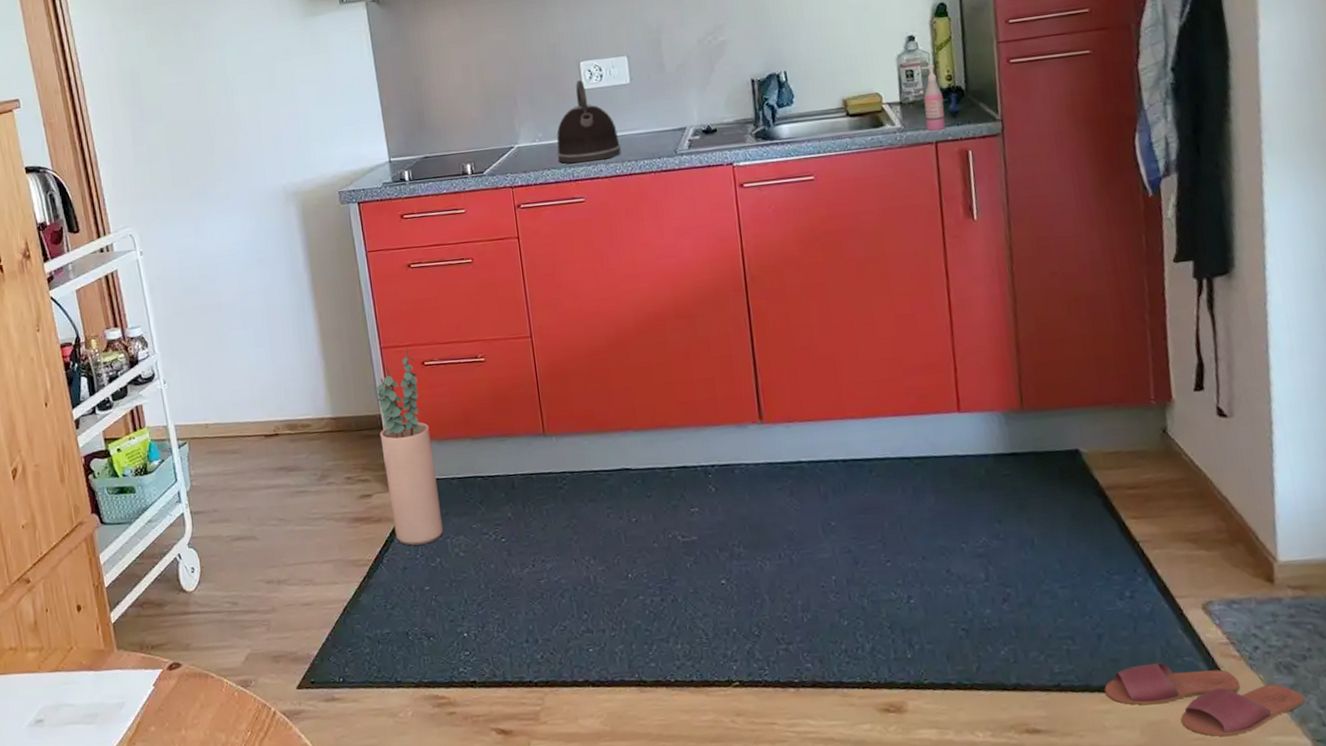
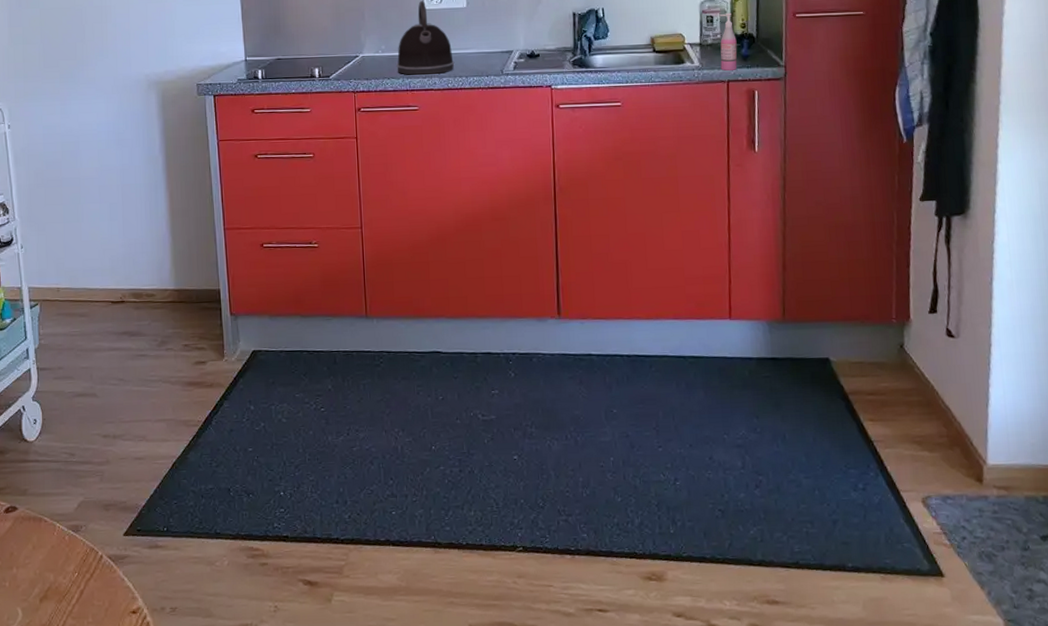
vase: present [376,347,444,546] -> none [217,229,269,410]
slippers: present [1104,663,1305,737] -> none [835,547,1001,613]

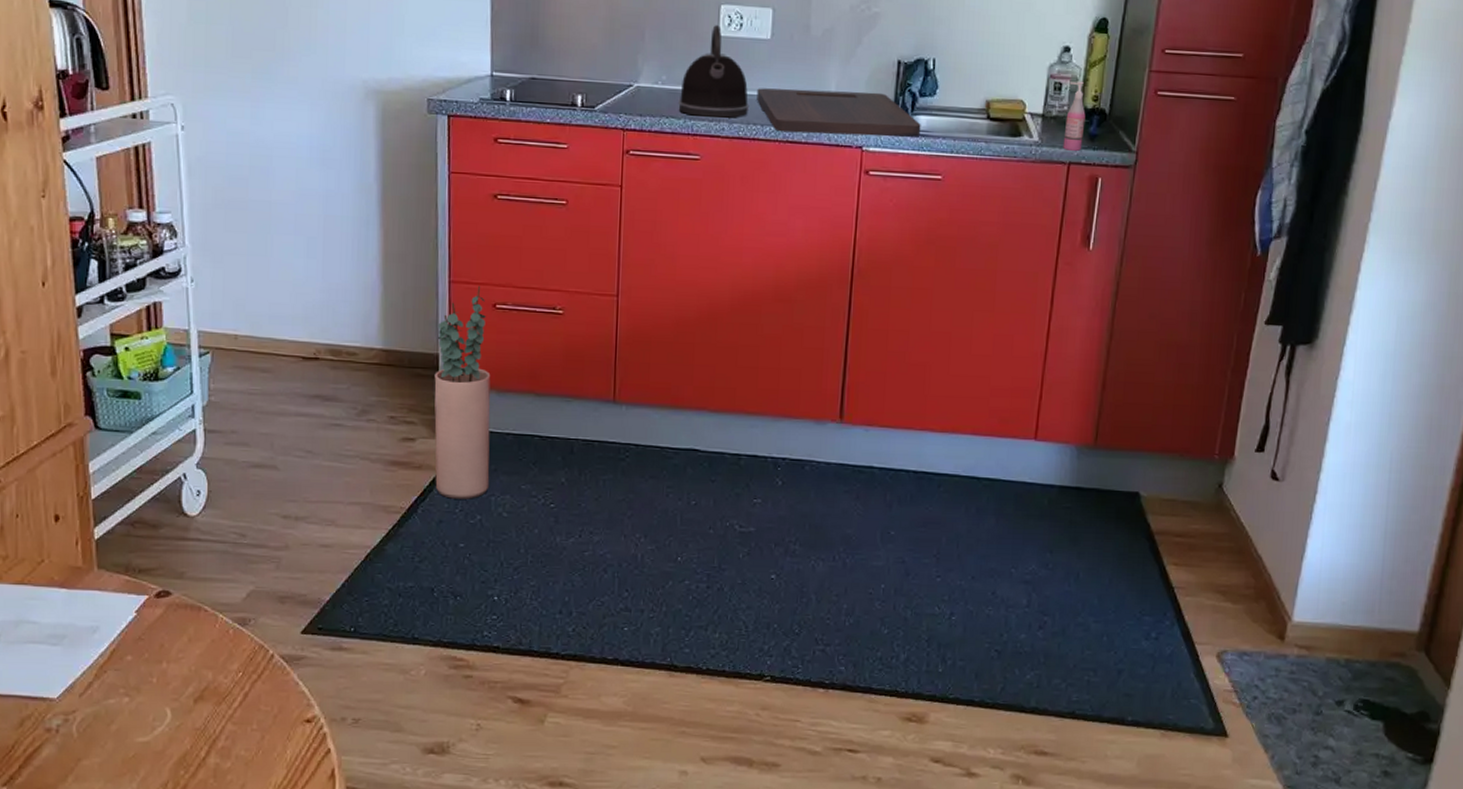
vase: none [217,229,269,410] -> present [434,285,491,499]
cutting board: none [460,40,599,81] -> present [757,88,921,138]

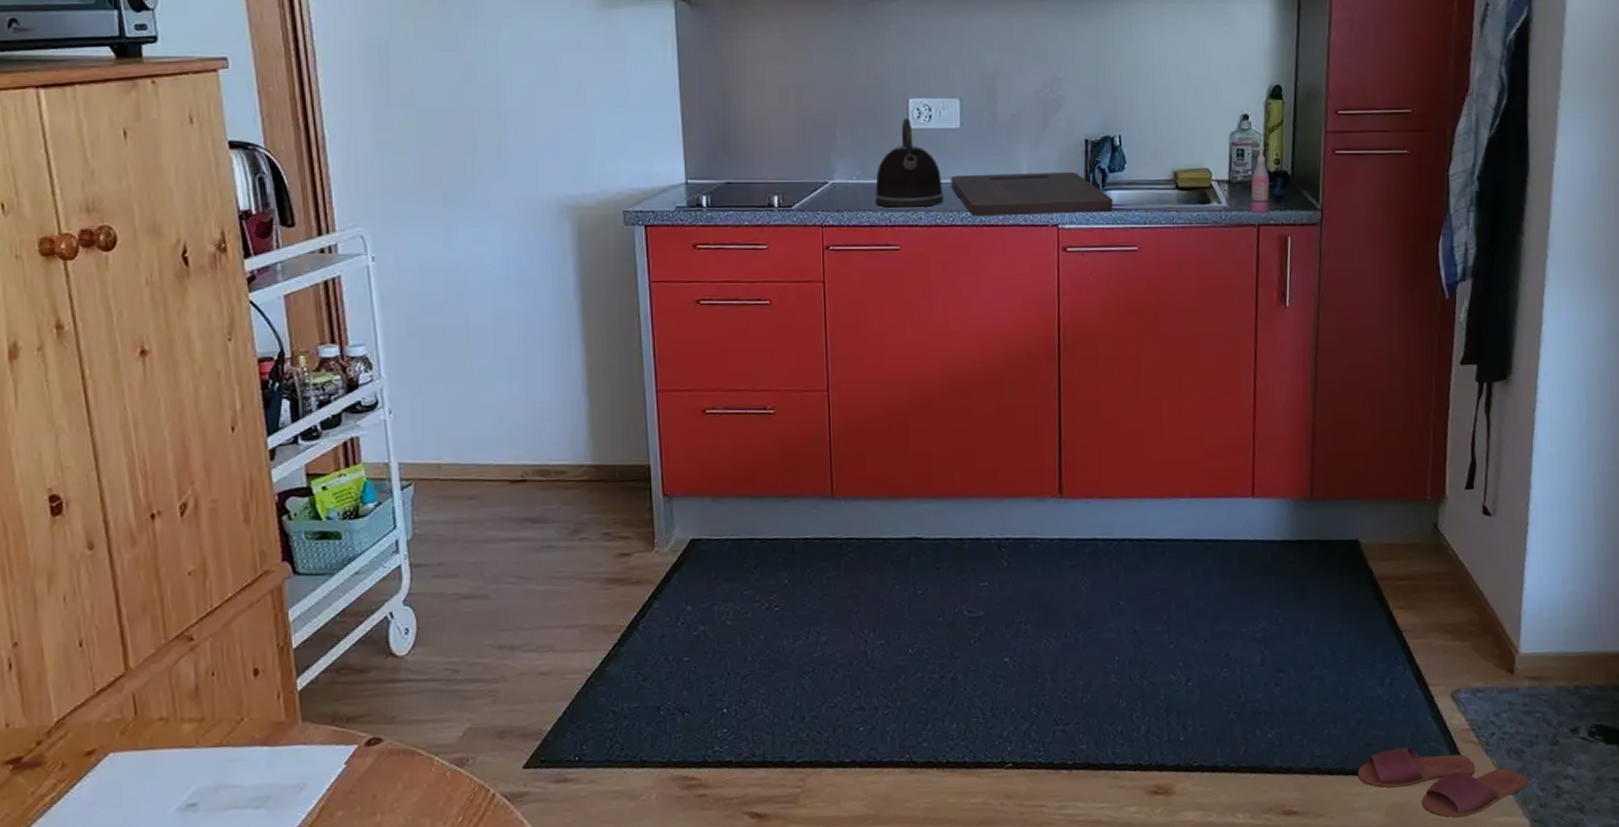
vase: present [434,285,491,499] -> none [647,392,711,612]
slippers: none [1113,702,1286,774] -> present [1357,747,1528,817]

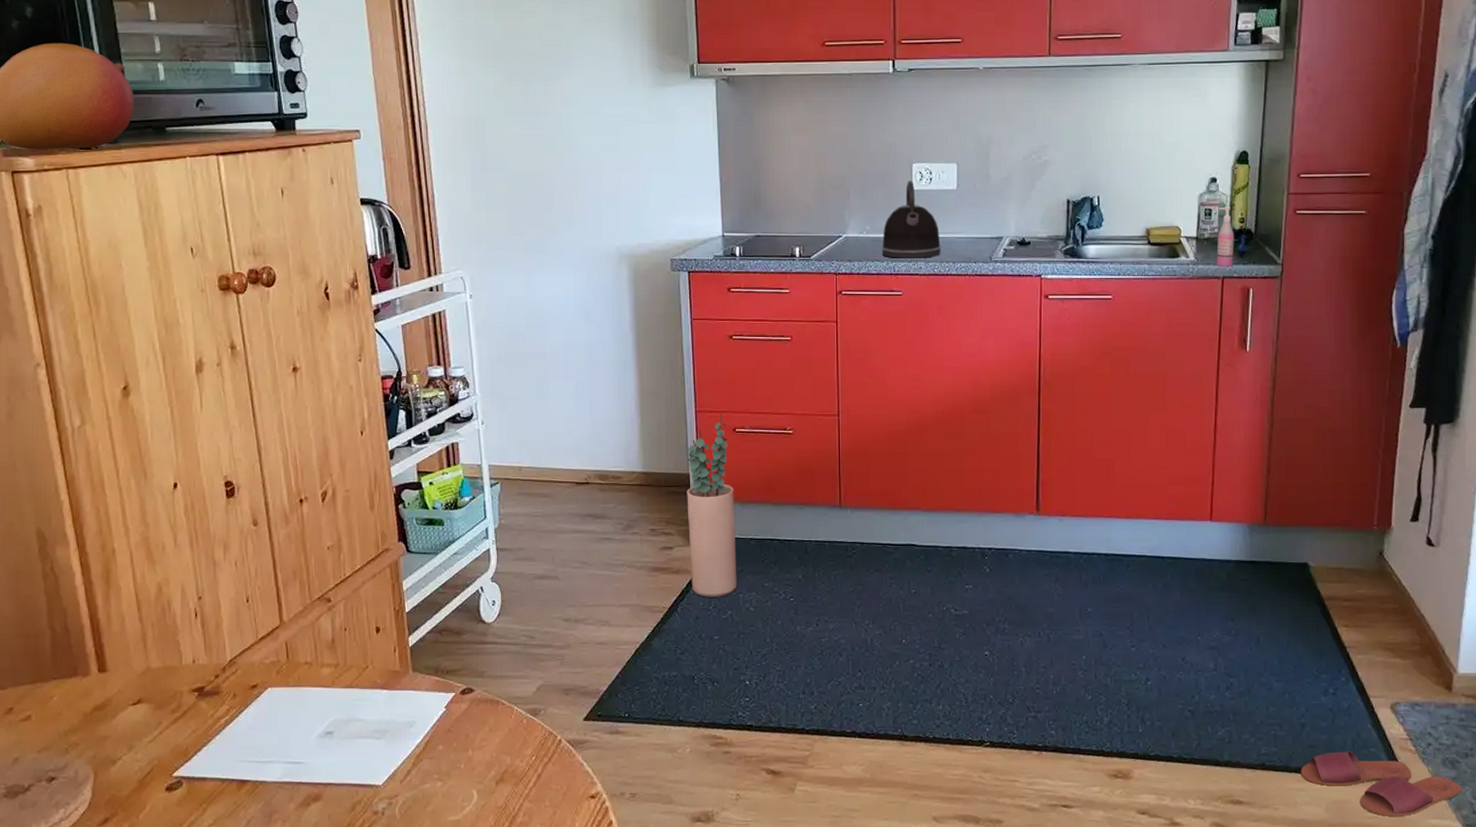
vase: none [647,392,711,612] -> present [687,413,738,598]
cutting board: present [951,171,1113,217] -> none [948,228,1091,267]

